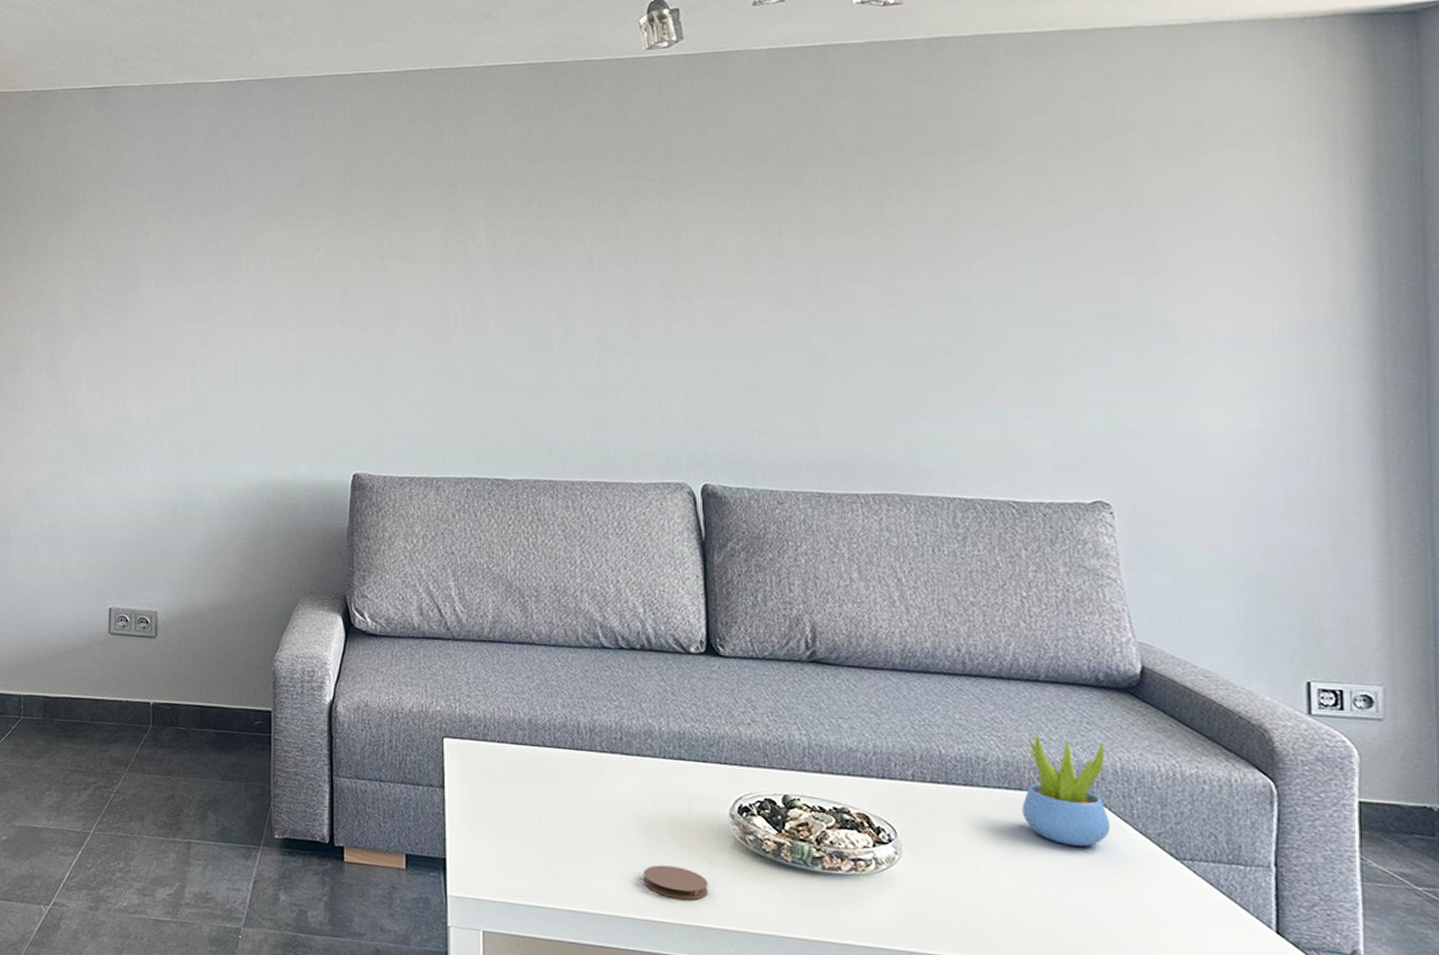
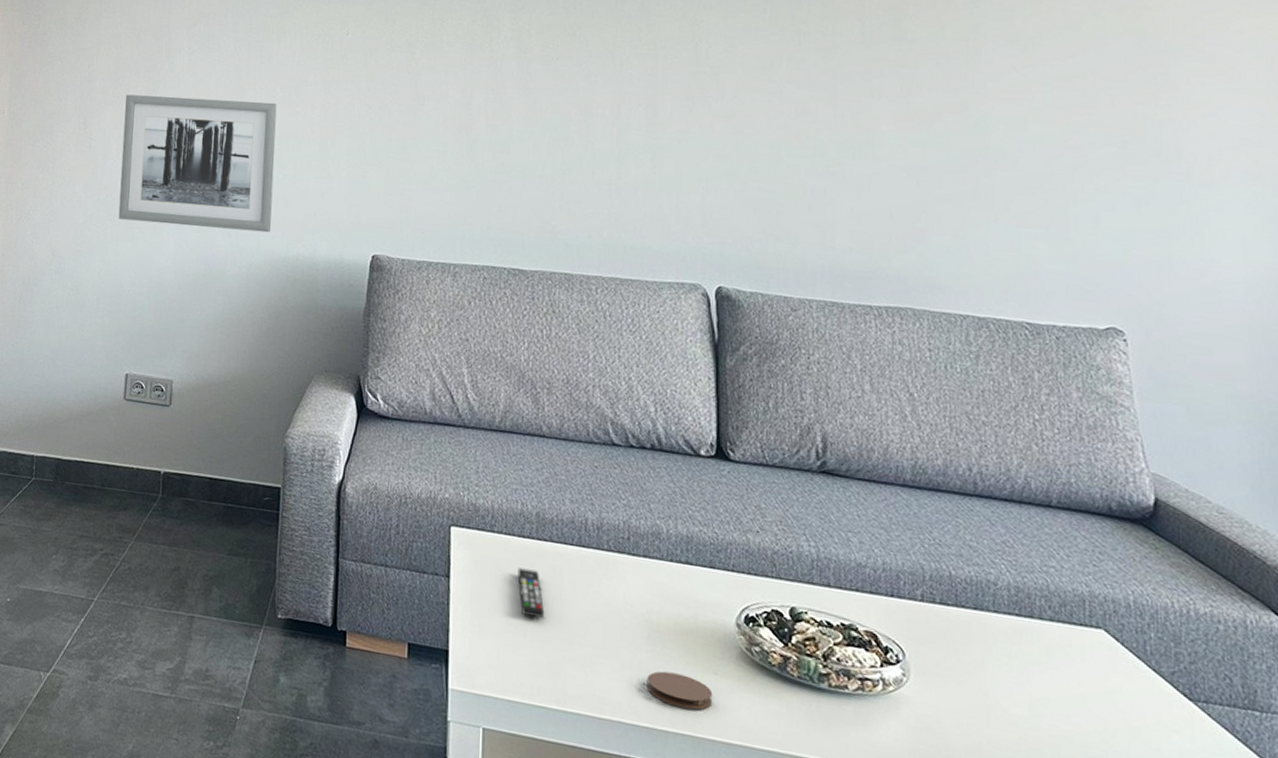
wall art: none [92,325,250,458] -> present [118,94,277,233]
remote control: none [512,774,541,821] -> present [517,567,545,618]
succulent plant: present [1022,734,1111,847] -> none [1033,561,1123,681]

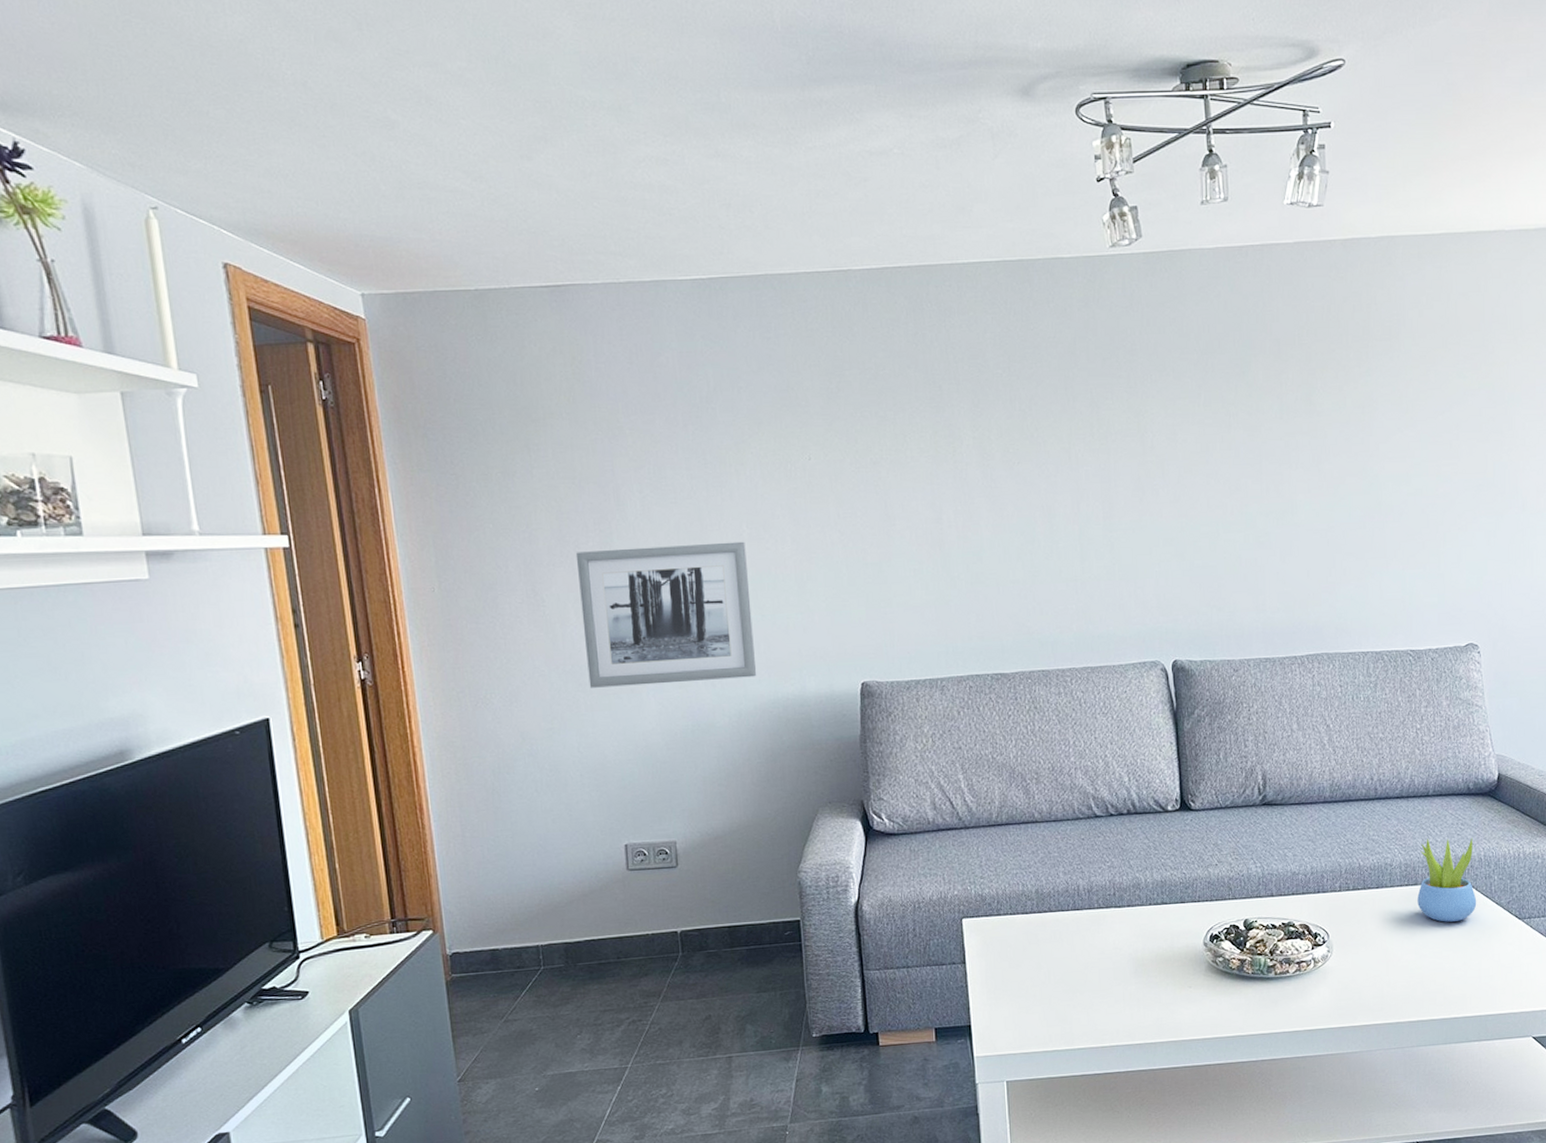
remote control: present [517,567,545,618] -> none [1024,939,1050,979]
coaster: present [646,671,713,710] -> none [1137,994,1189,1021]
succulent plant: none [1033,561,1123,681] -> present [1417,838,1477,922]

